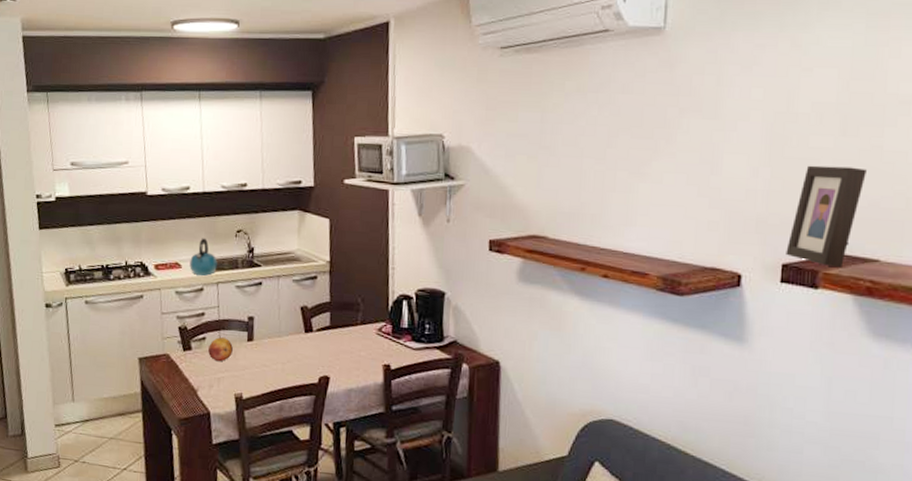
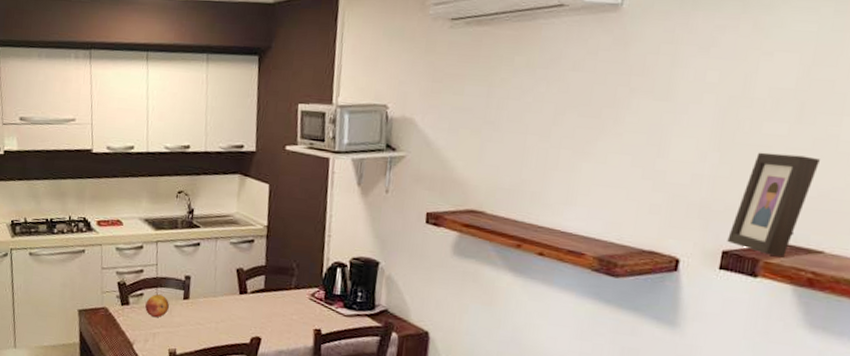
kettle: present [189,238,218,276] -> none [130,197,158,234]

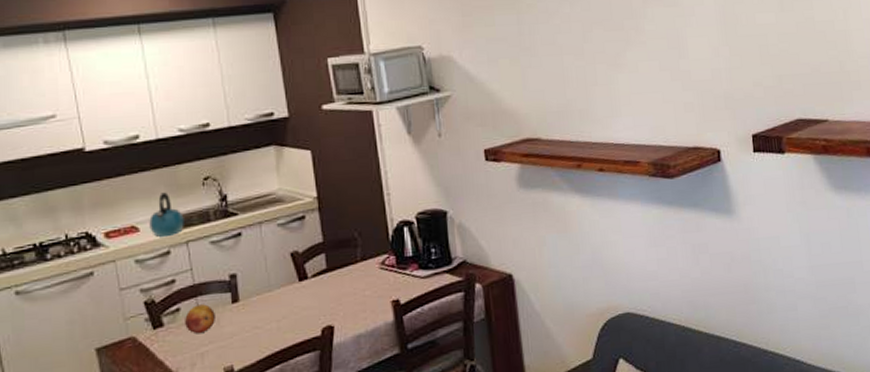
kettle: none [130,197,158,234] -> present [149,192,184,237]
picture frame: present [727,152,820,258] -> none [753,38,806,132]

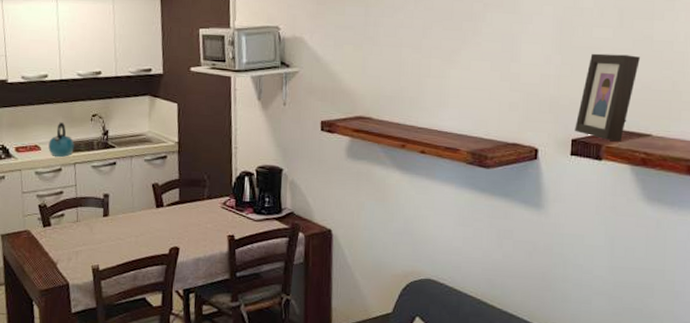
fruit: present [185,304,215,334] -> none [67,214,90,237]
picture frame: none [753,38,806,132] -> present [574,53,640,142]

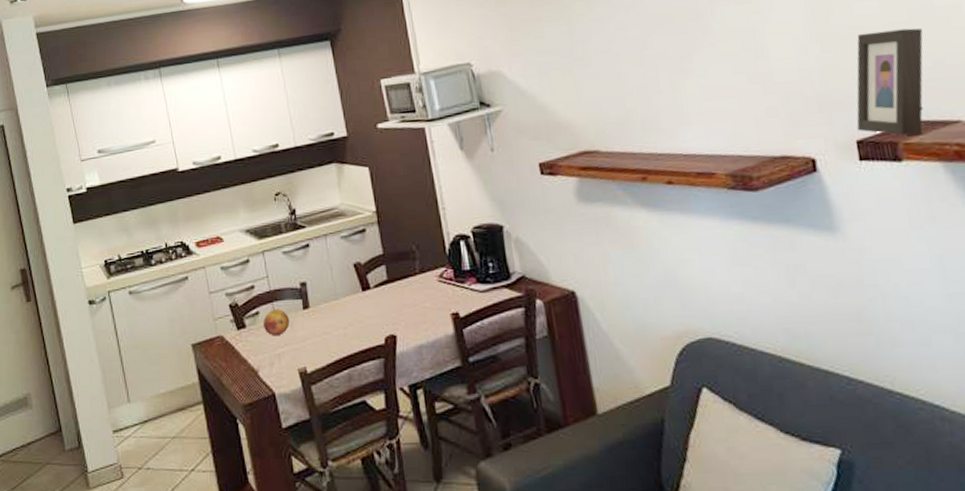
kettle: present [48,122,74,157] -> none [231,207,260,247]
fruit: none [67,214,90,237] -> present [263,309,289,336]

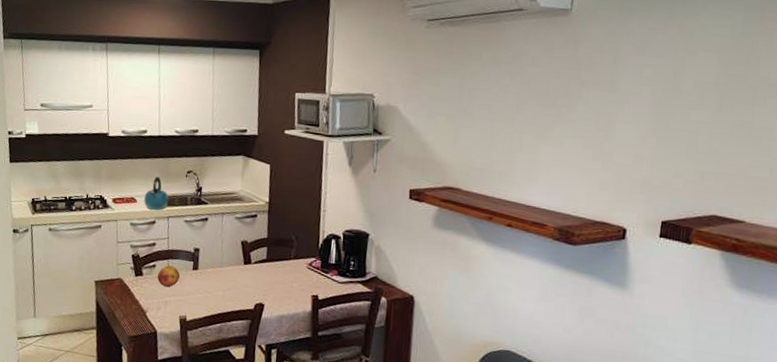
kettle: none [231,207,260,247] -> present [144,176,169,210]
picture frame: present [856,28,924,136] -> none [665,136,738,227]

